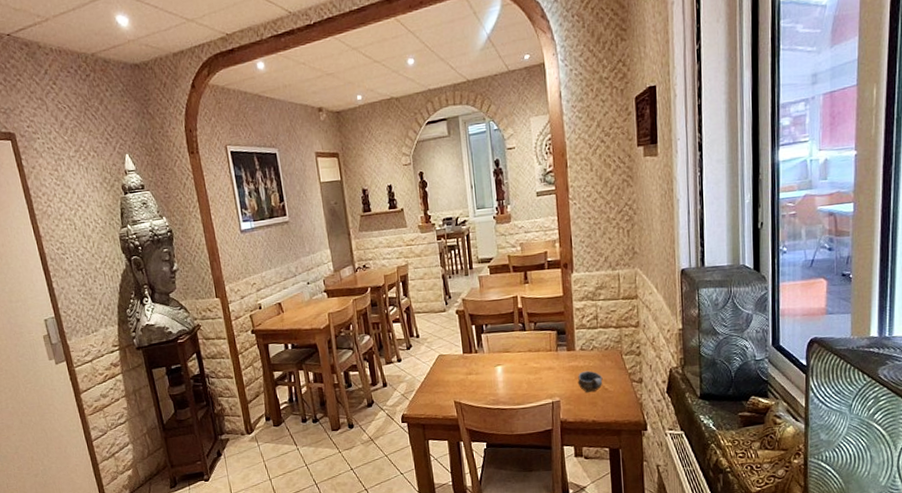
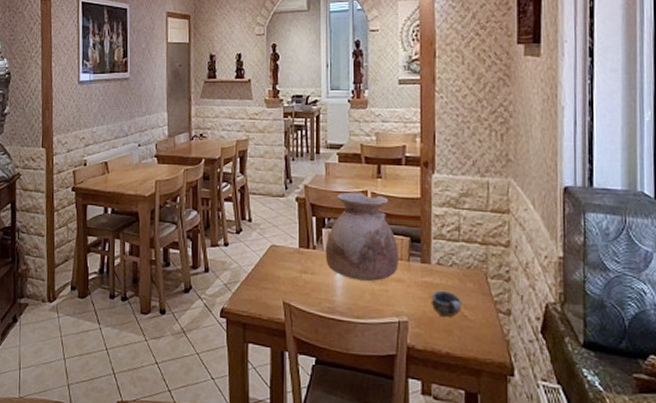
vase: none [485,298,549,374] -> present [325,192,400,281]

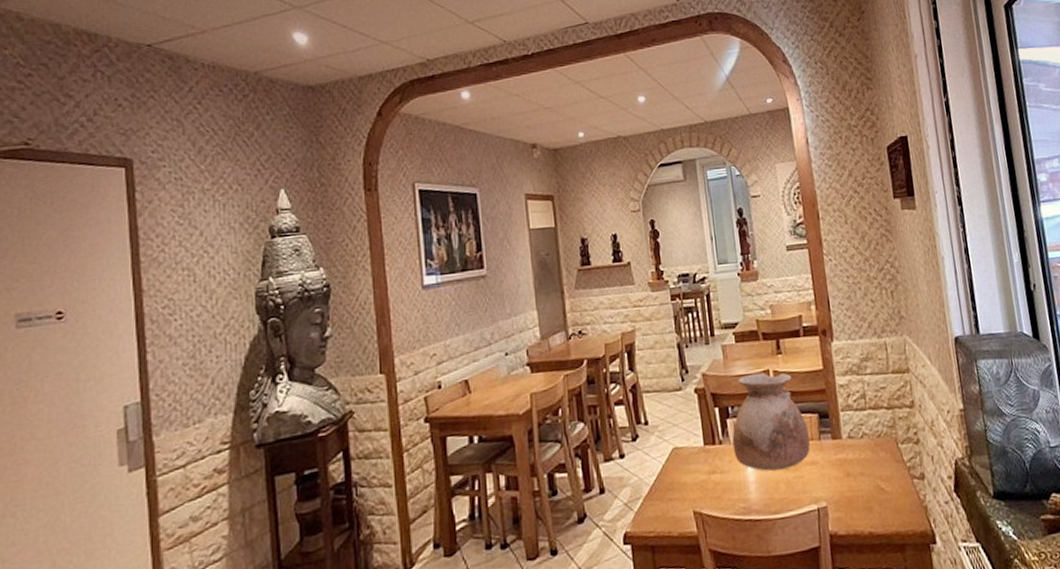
cup: present [431,290,462,318] -> none [847,465,878,495]

